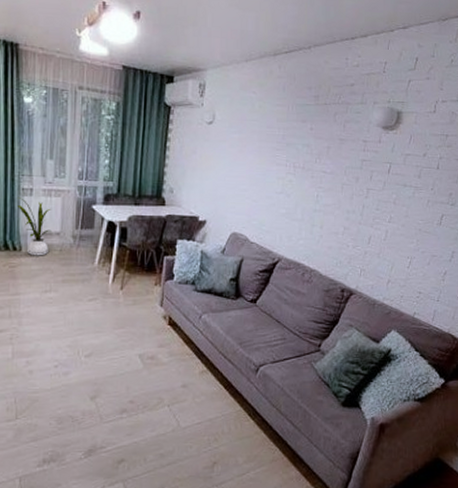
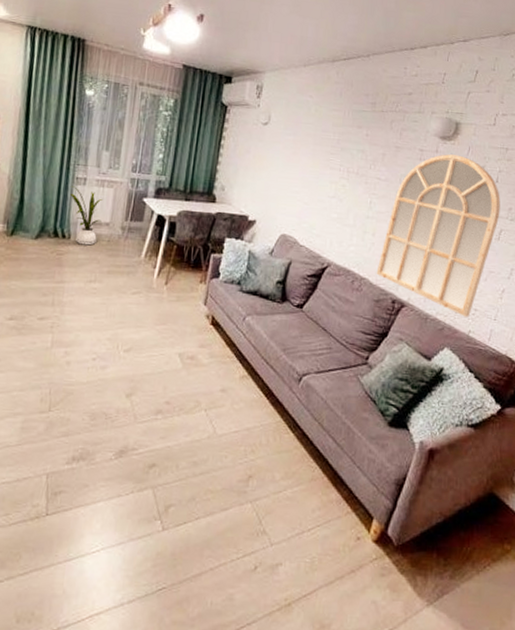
mirror: none [325,144,441,300] -> present [376,154,500,317]

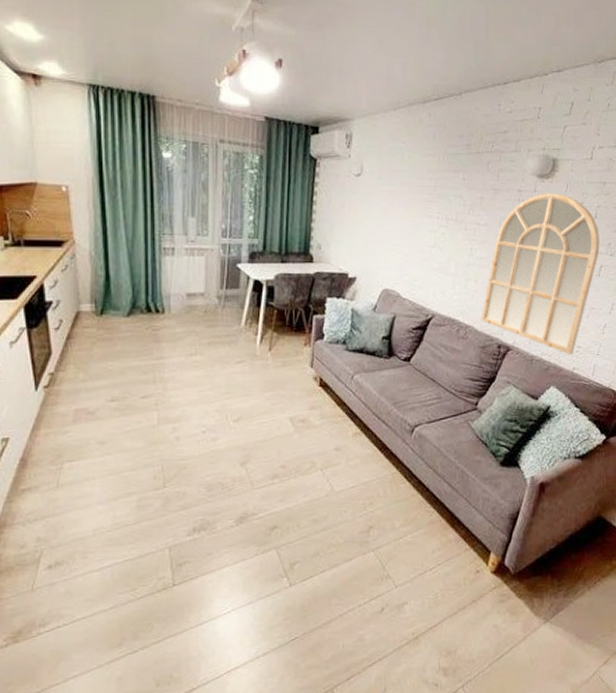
house plant: present [70,186,103,246] -> none [158,257,195,318]

